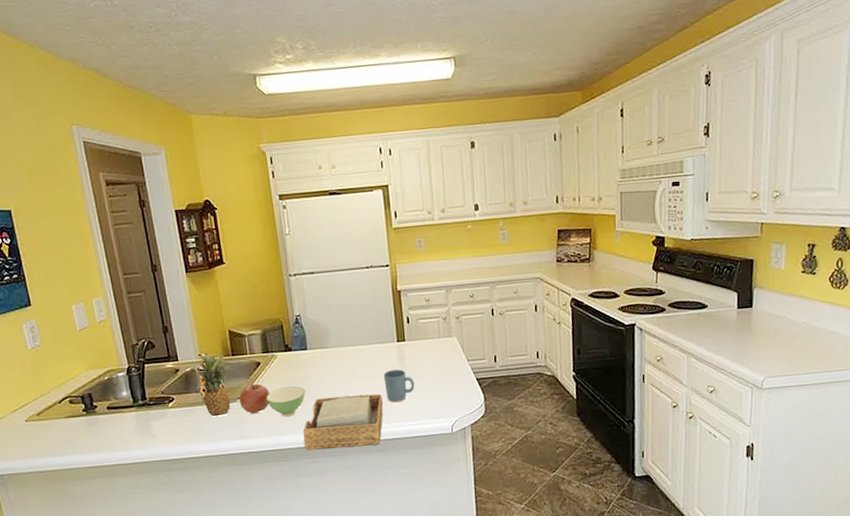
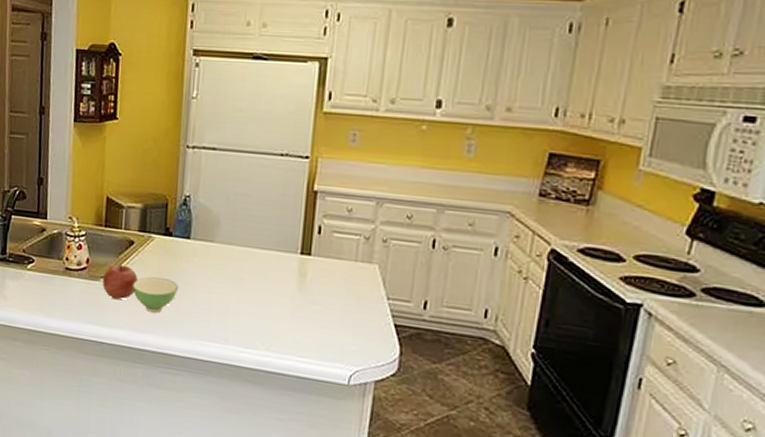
fruit: present [195,354,231,417] -> none [63,218,100,294]
napkin holder: present [303,393,384,451] -> none [164,300,269,375]
mug: present [383,369,415,403] -> none [274,287,313,329]

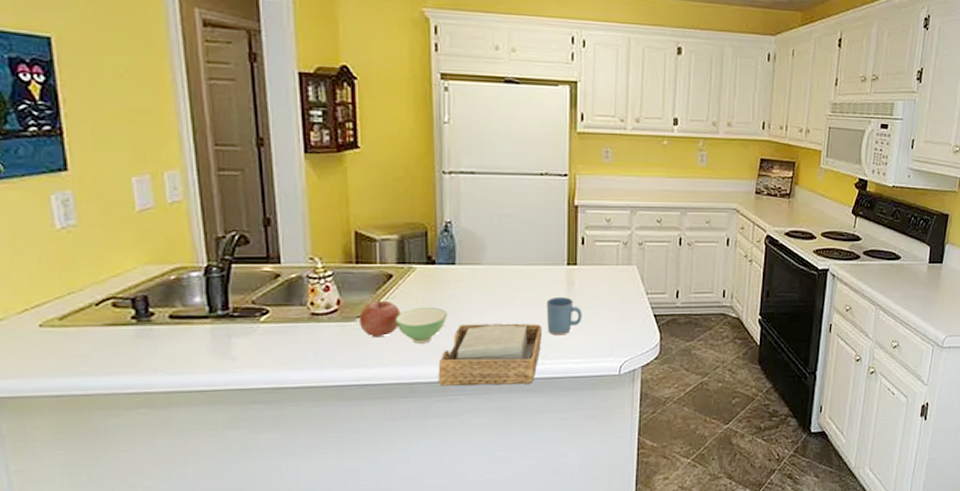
napkin holder: none [164,300,269,375] -> present [438,323,543,387]
mug: none [274,287,313,329] -> present [546,297,582,336]

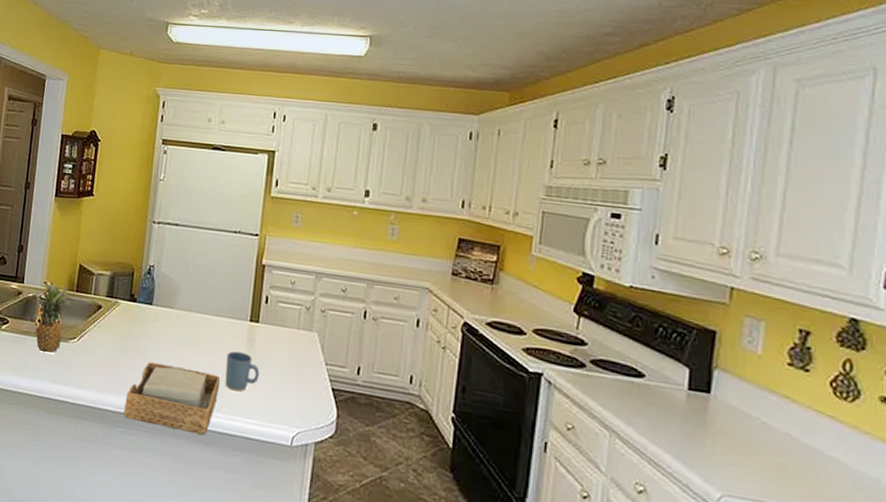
fruit: none [303,259,351,338] -> present [36,283,71,354]
fruit: present [358,300,401,338] -> none [70,327,103,361]
bowl: present [394,306,447,344] -> none [97,339,140,374]

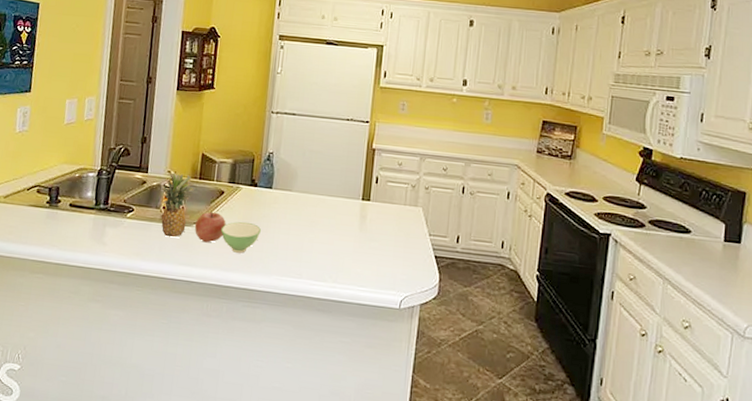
fruit: none [70,327,103,361] -> present [194,211,226,243]
bowl: none [97,339,140,374] -> present [220,221,261,253]
napkin holder: present [123,362,221,436] -> none [246,241,336,305]
mug: present [225,351,260,392] -> none [340,227,371,263]

